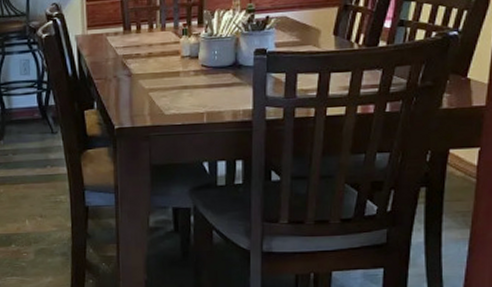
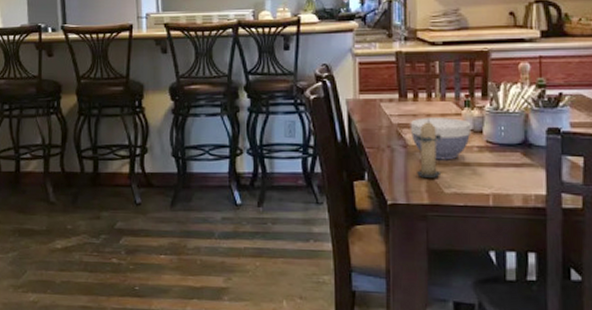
bowl: none [133,46,189,86] -> present [410,117,472,160]
candle: none [138,47,163,102] -> present [414,118,442,178]

